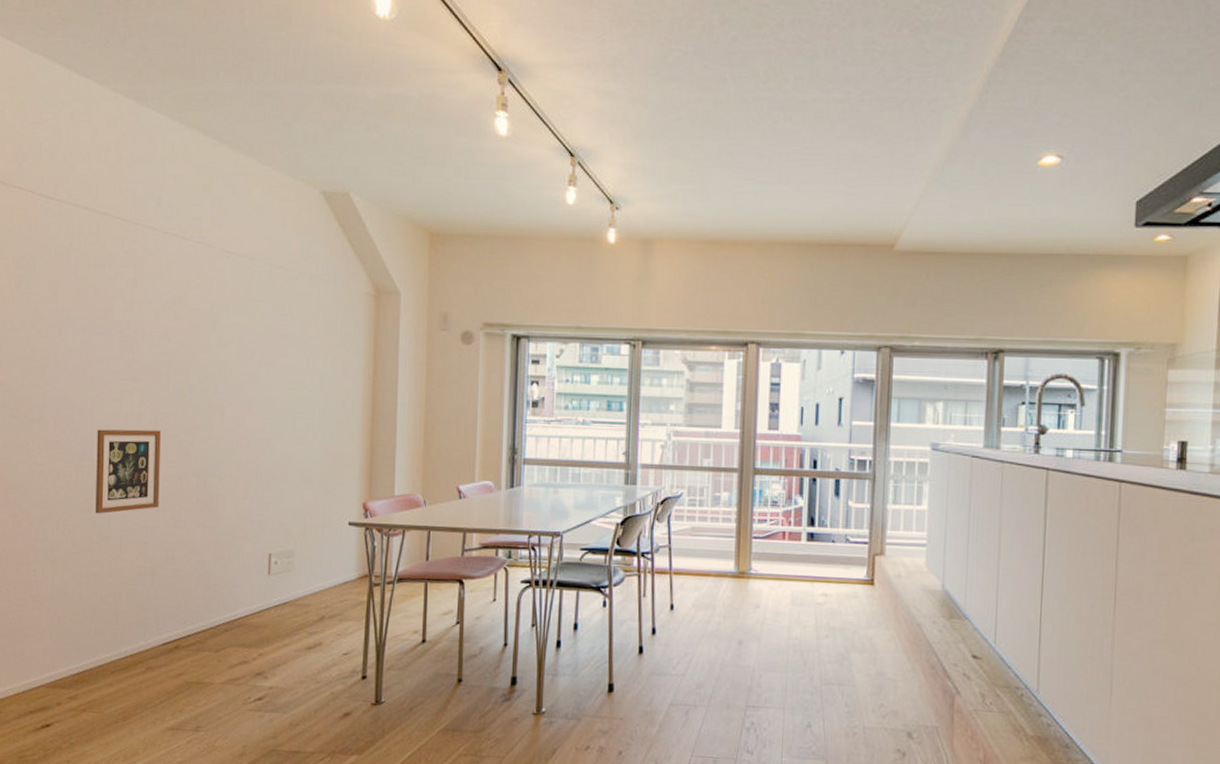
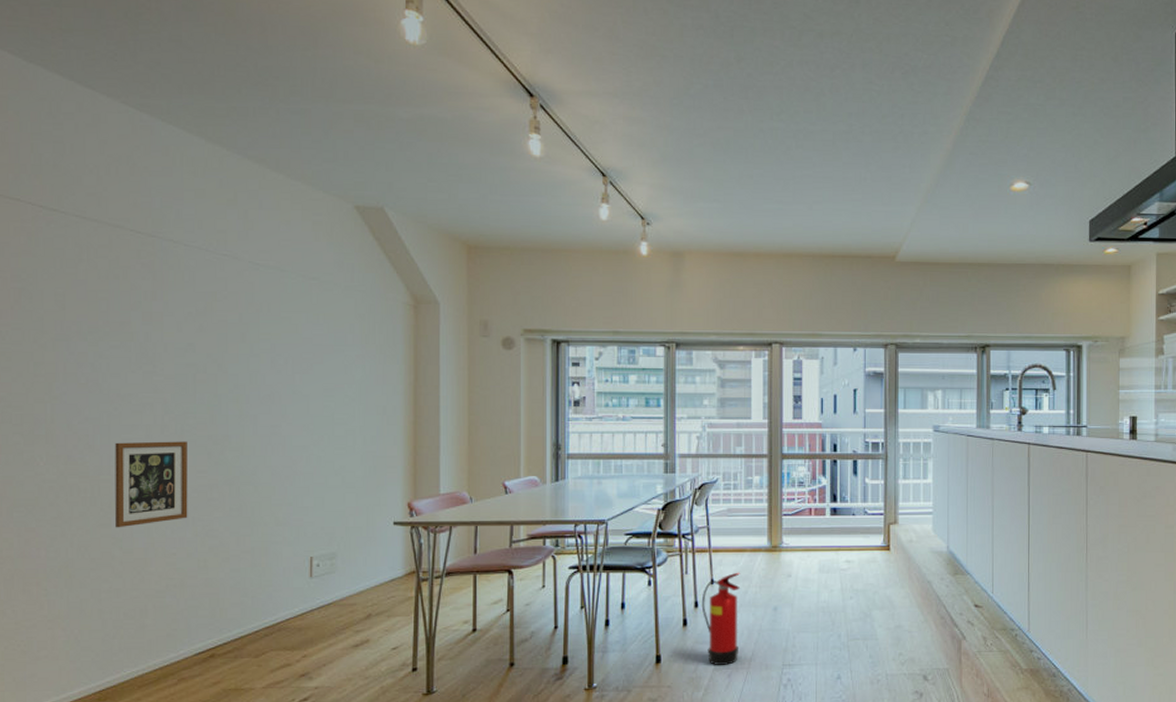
fire extinguisher: none [659,598,704,701] -> present [701,572,741,665]

